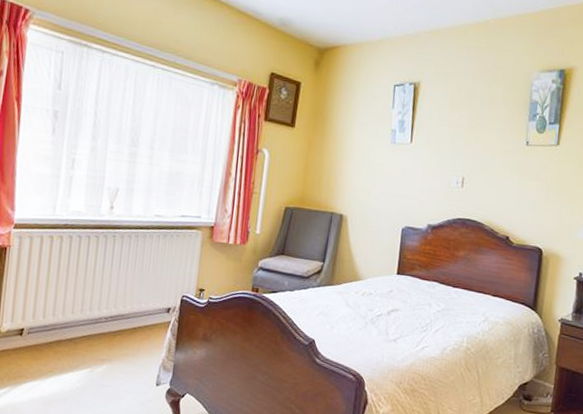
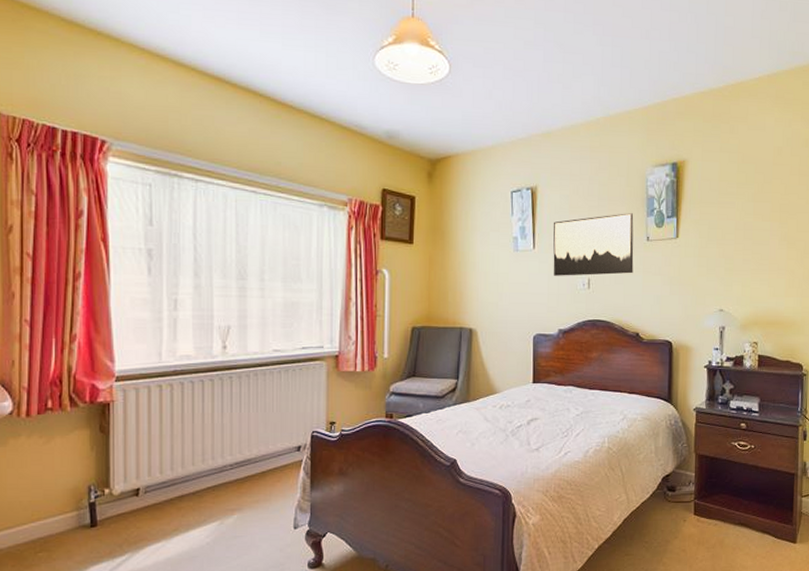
wall art: none [428,115,515,177] -> present [553,213,634,276]

